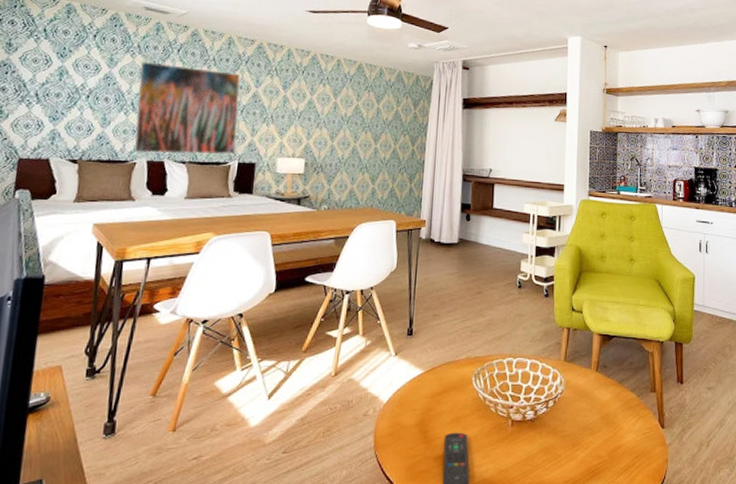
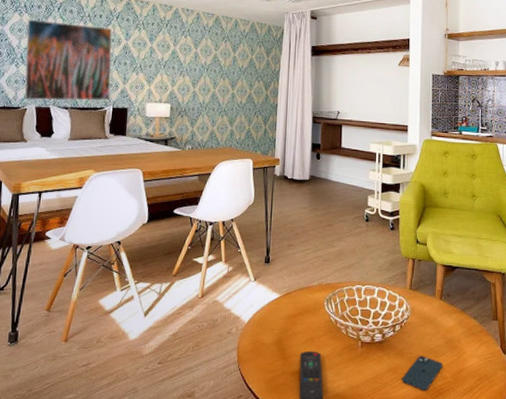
smartphone: none [555,433,599,471] -> present [402,356,443,390]

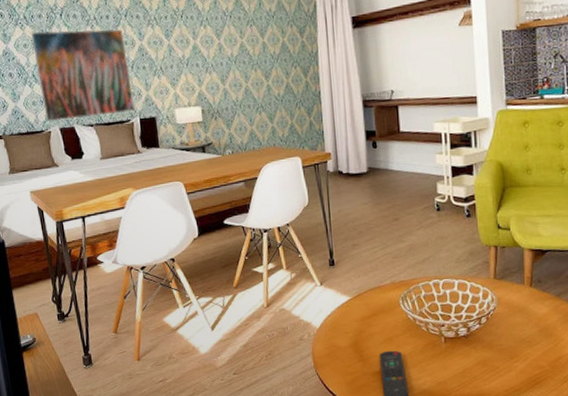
smartphone: present [402,356,443,390] -> none [493,346,539,381]

